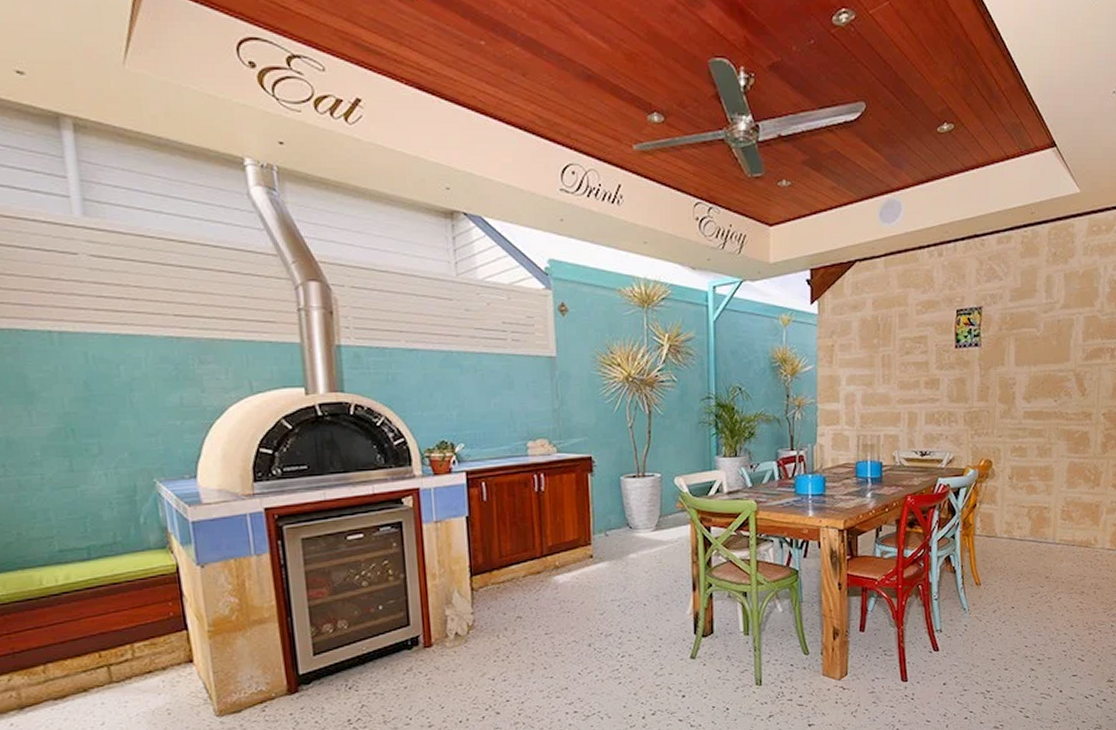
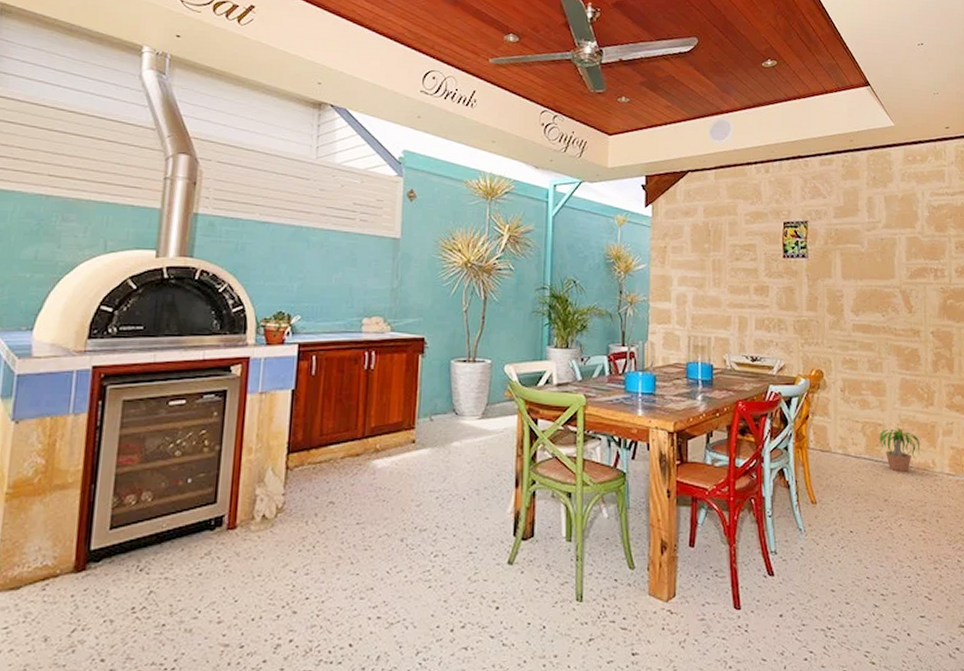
potted plant: none [1040,510,1088,551] -> present [876,429,926,472]

